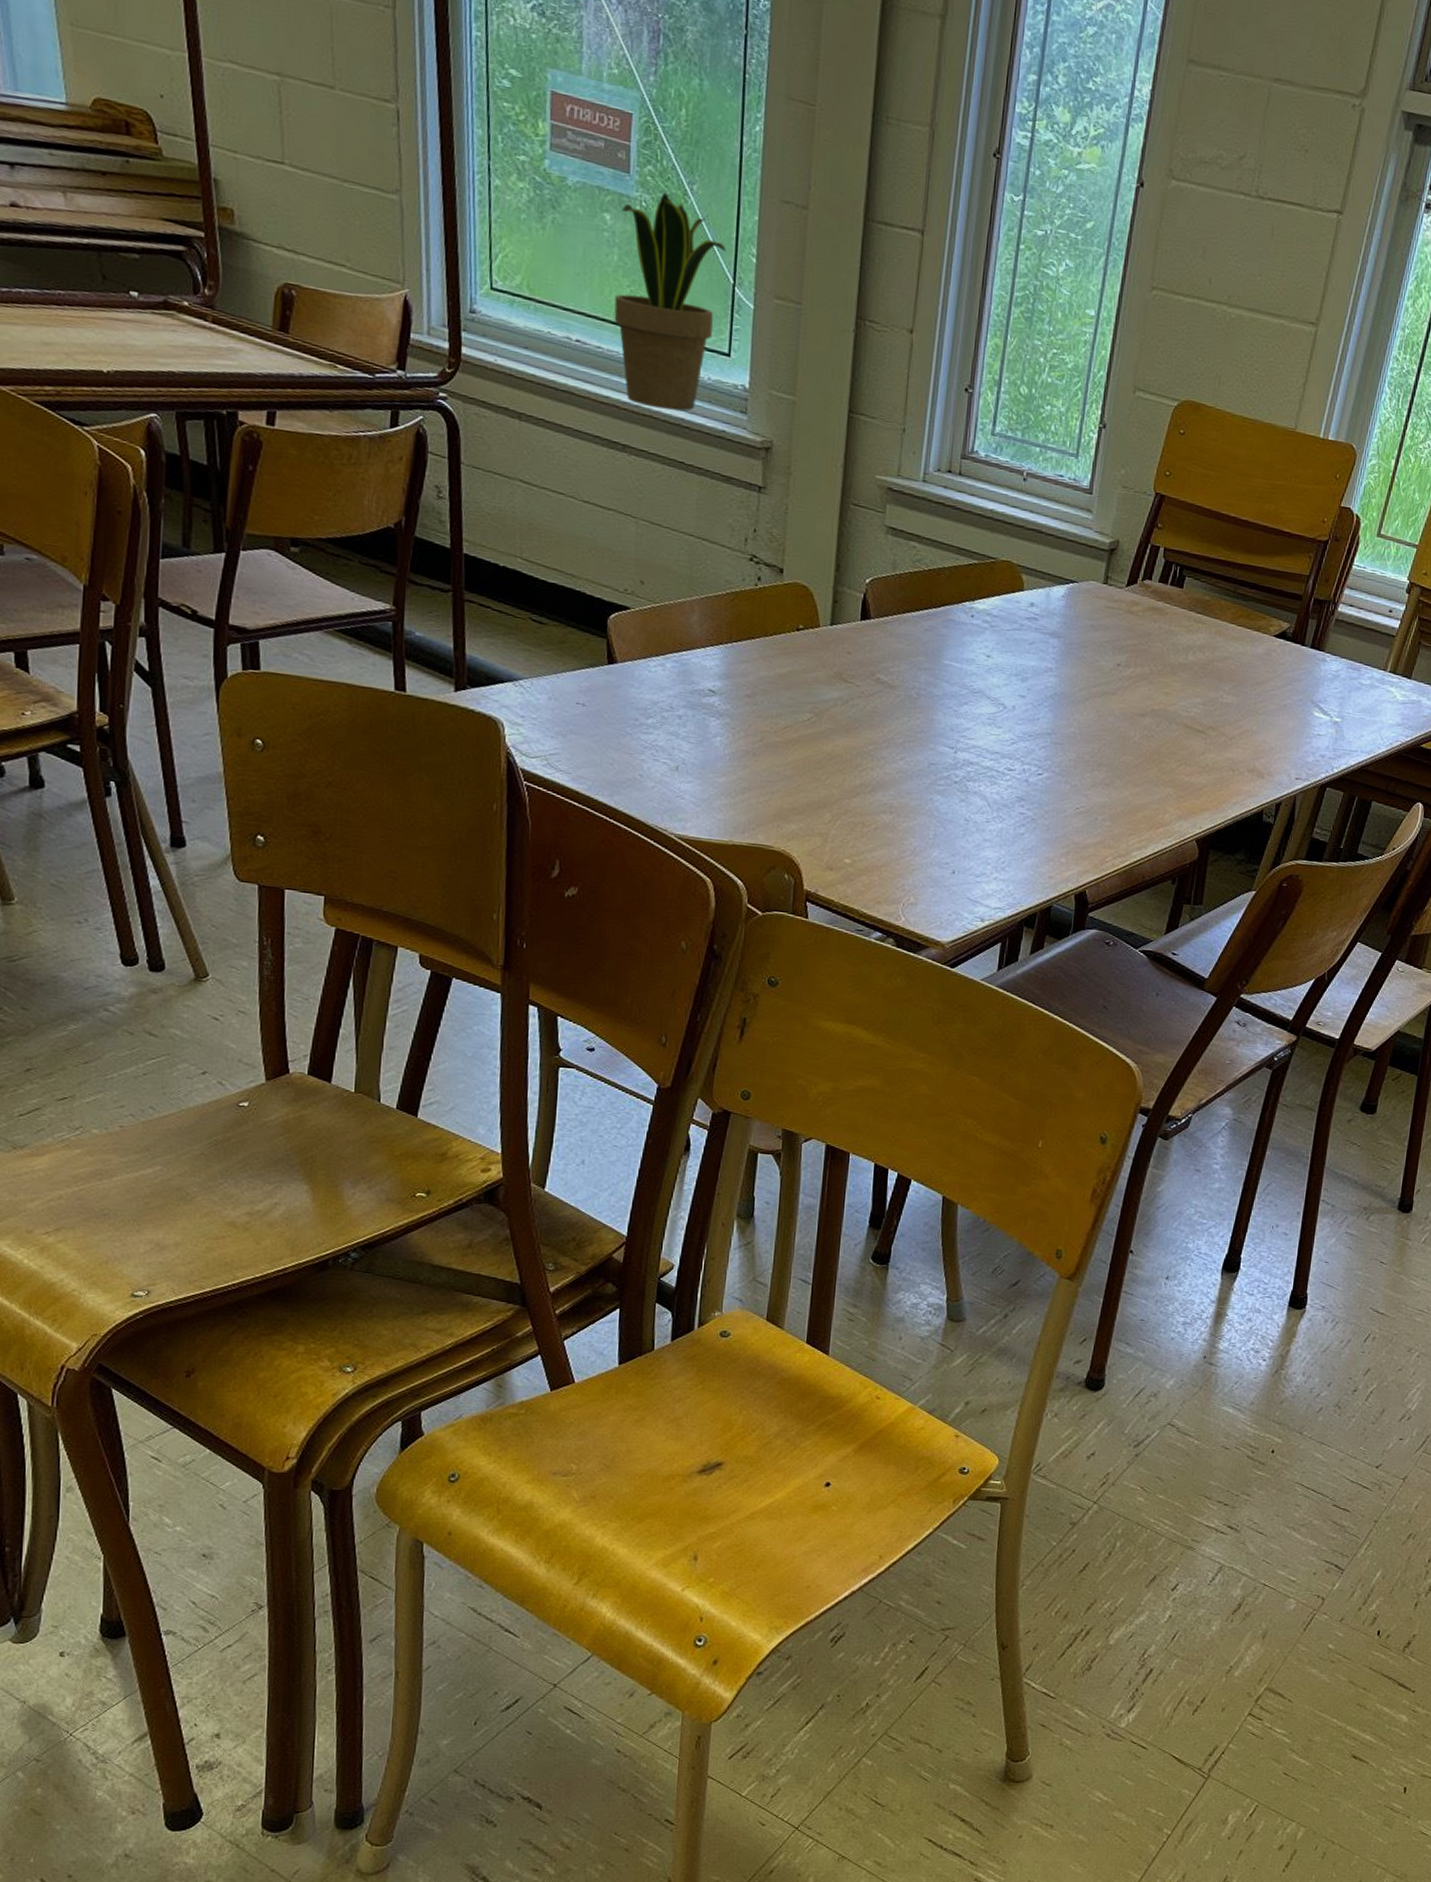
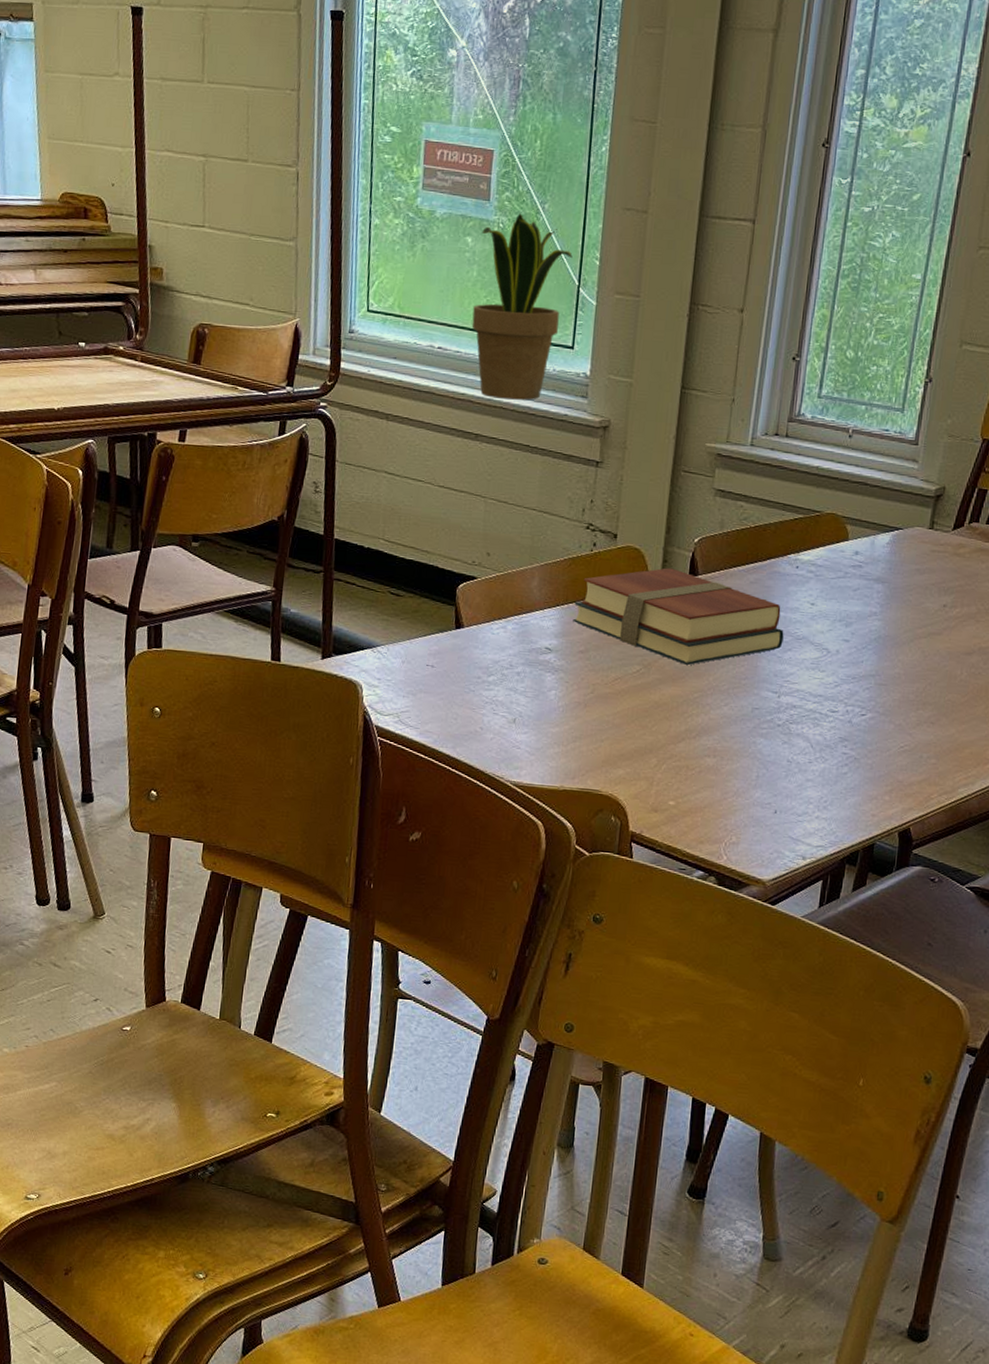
books: none [738,609,960,715] -> present [573,568,784,665]

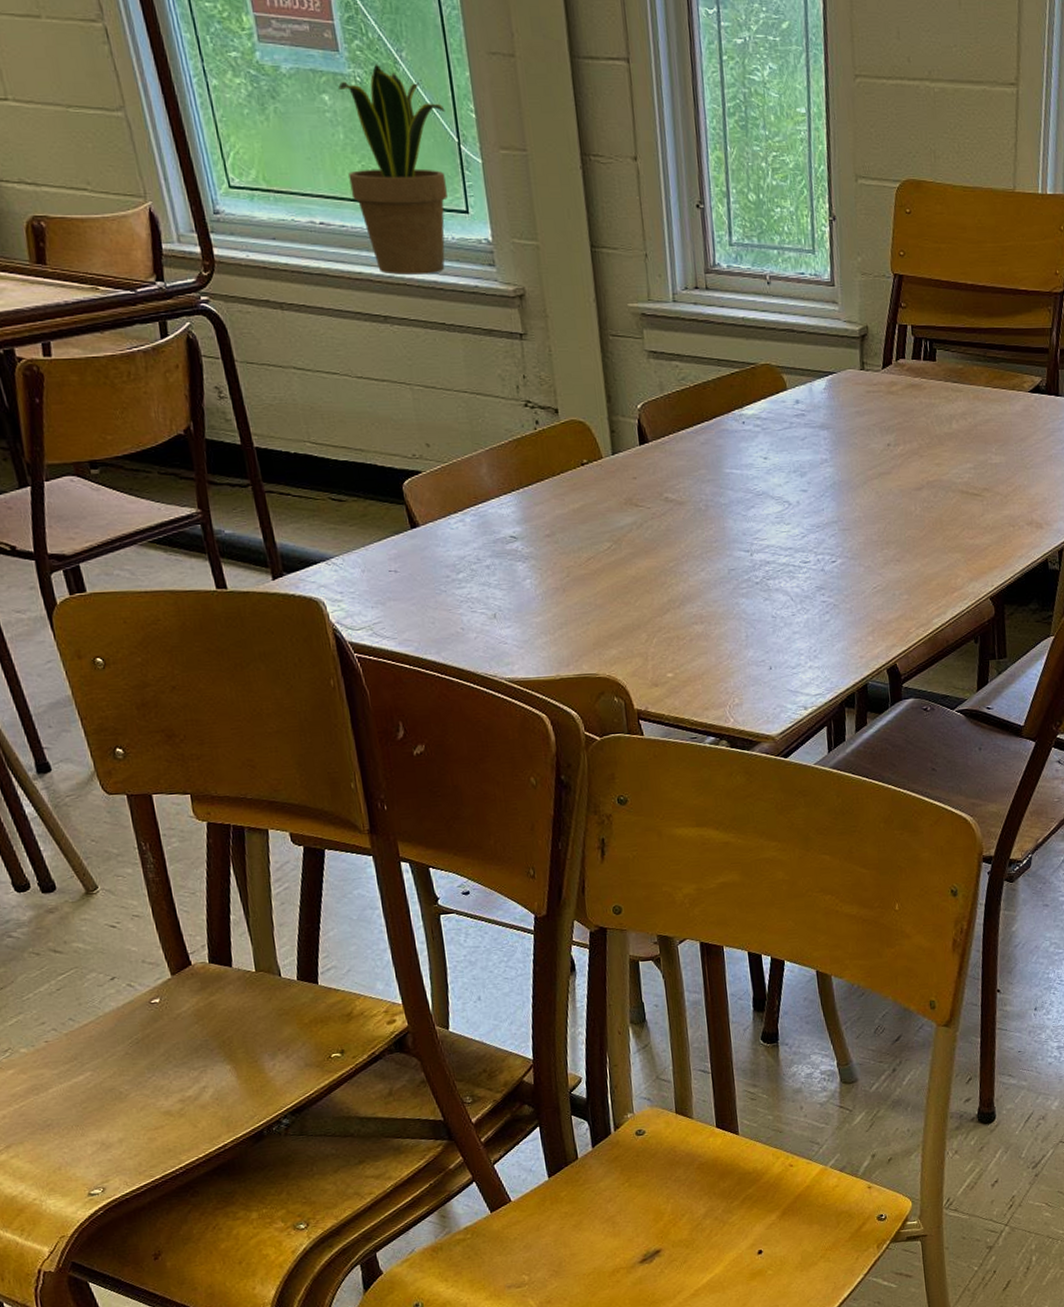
books: present [573,568,784,665] -> none [529,438,745,535]

